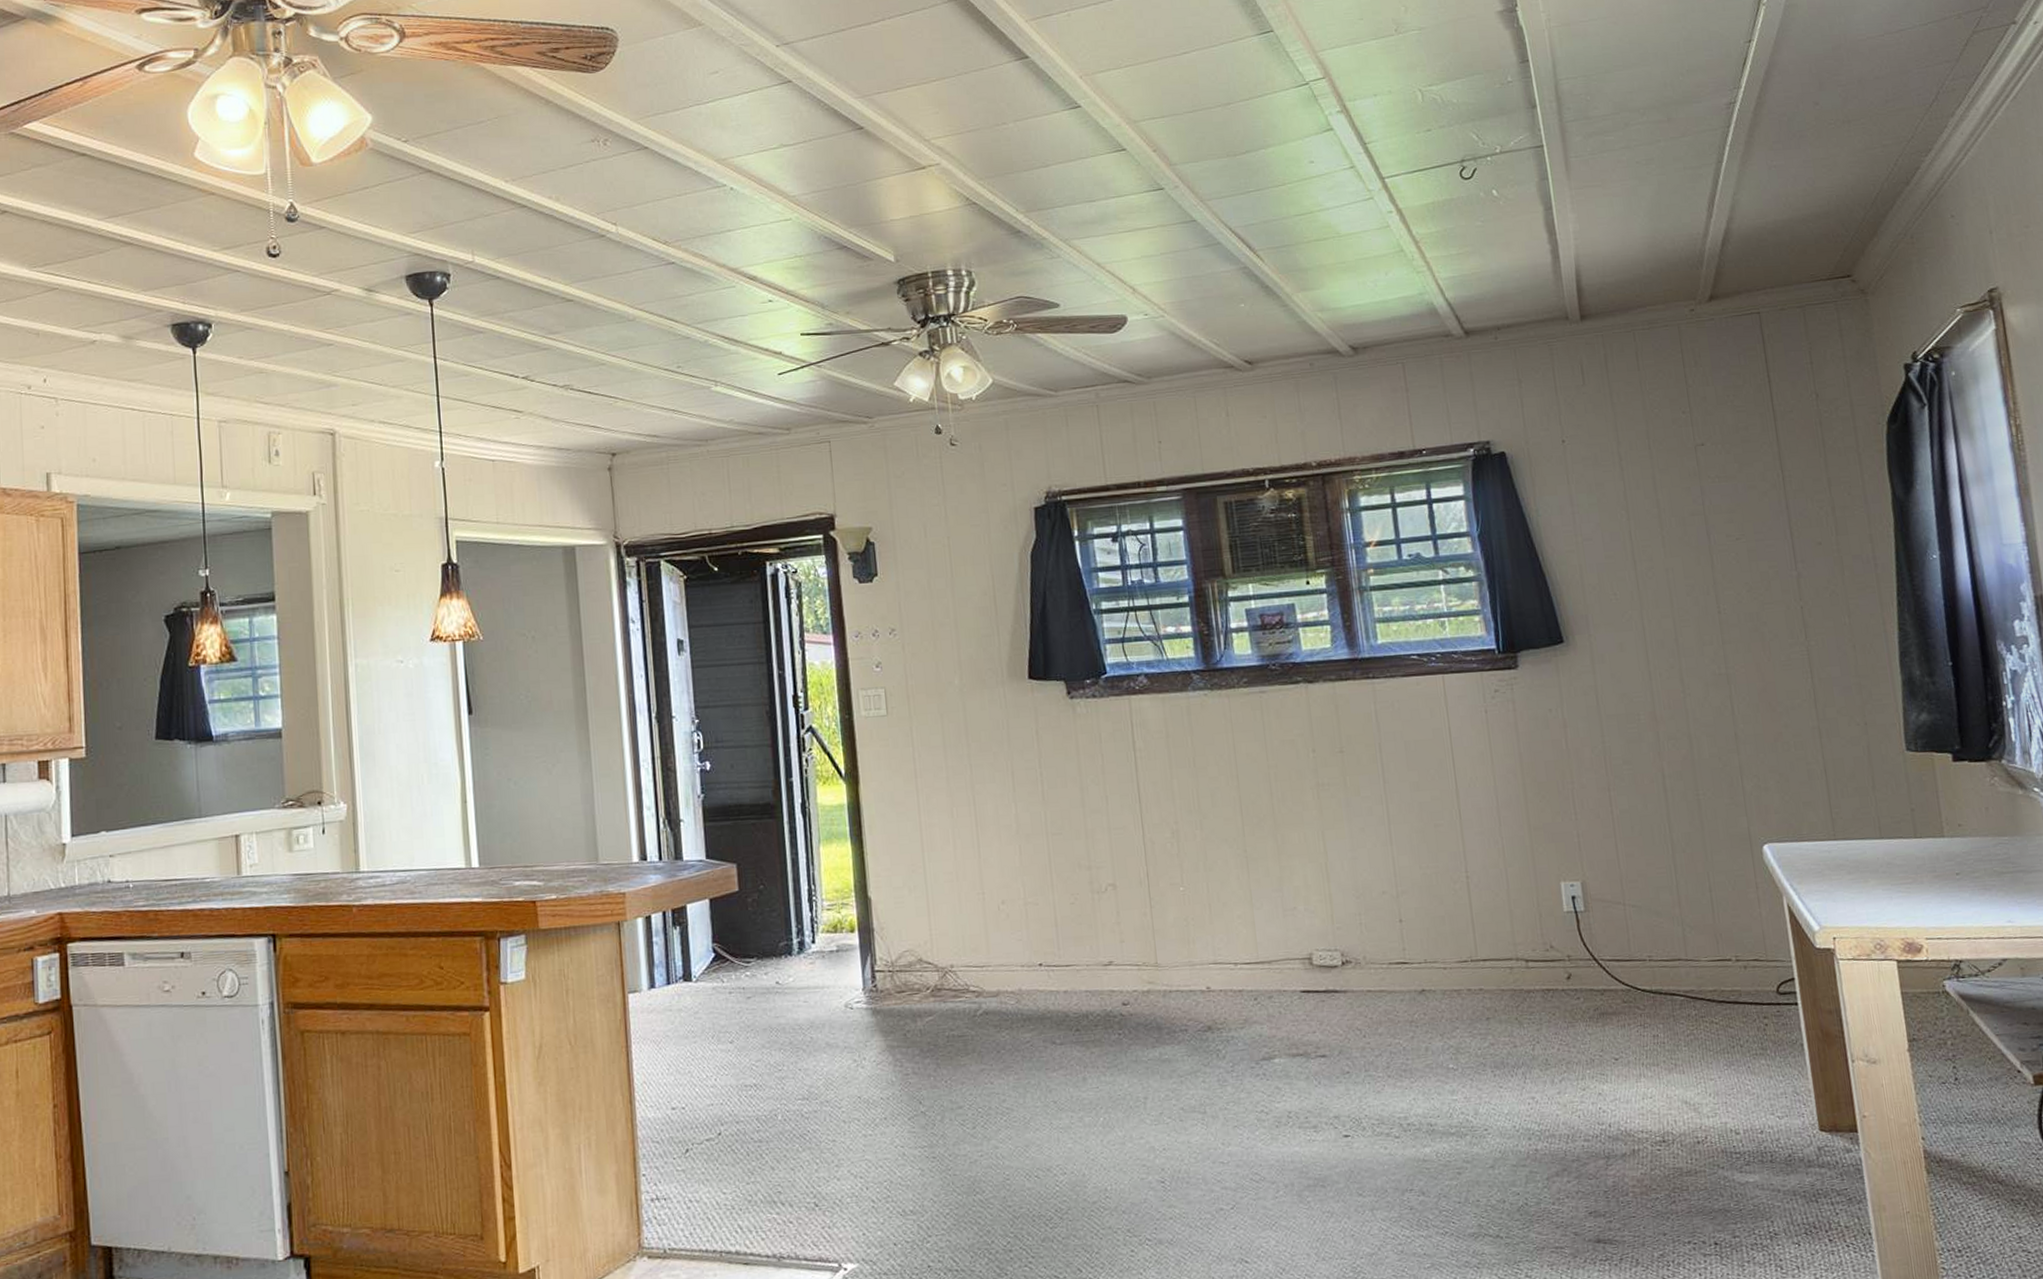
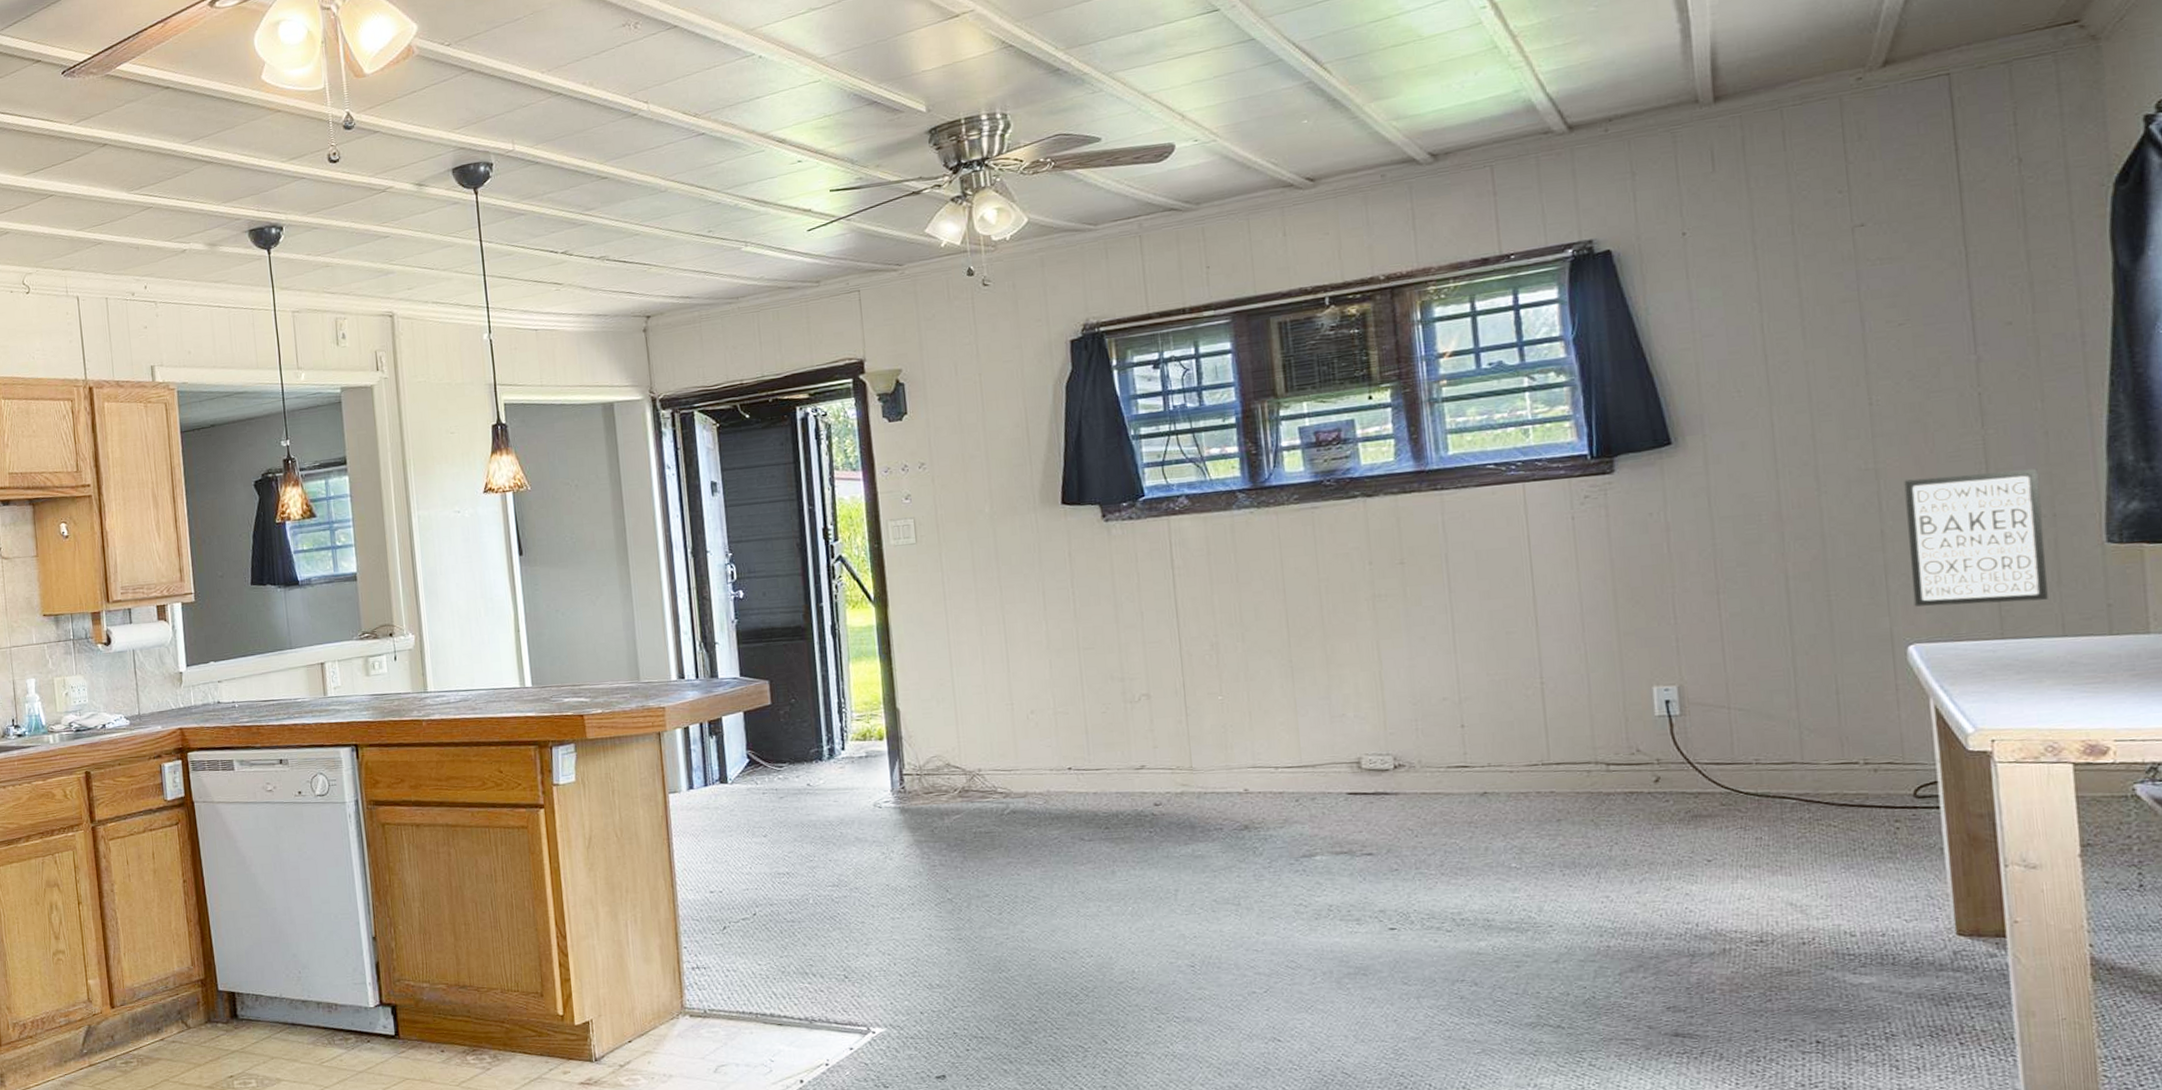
wall art: none [1749,679,1867,807] -> present [1904,468,2048,607]

